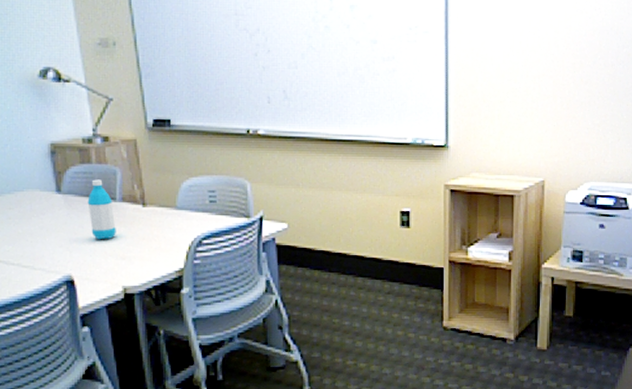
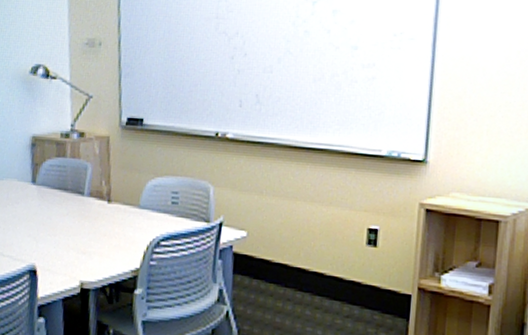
water bottle: present [87,179,116,240] -> none [58,173,81,233]

